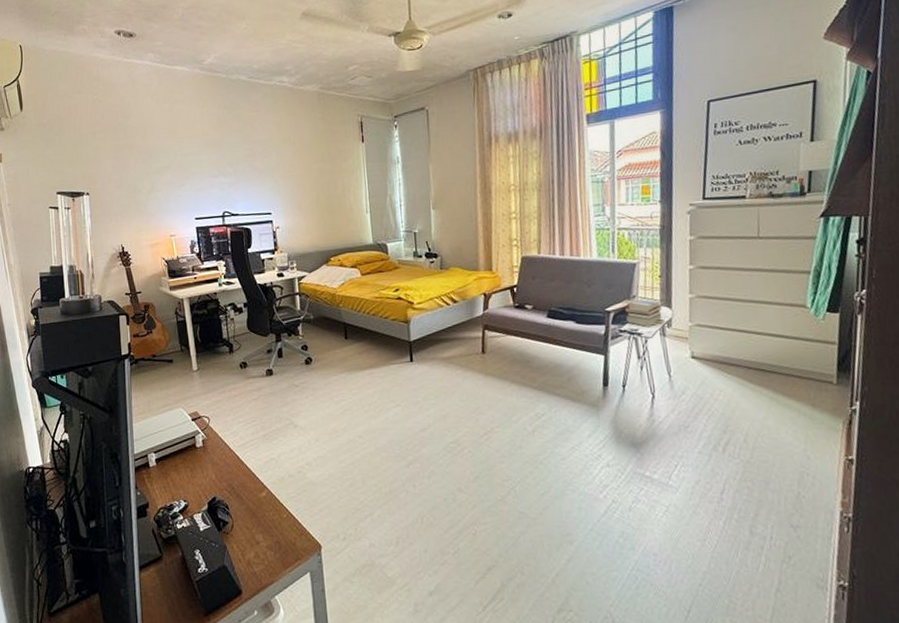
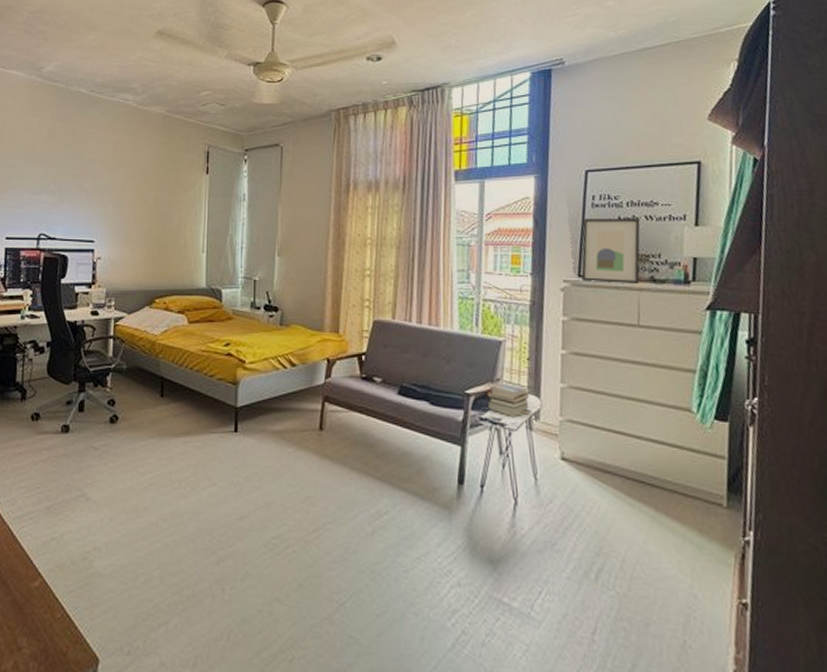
picture frame: none [705,140,760,203] -> present [581,217,641,283]

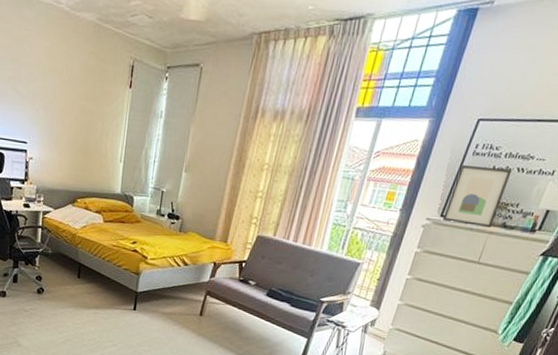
books: present [486,383,531,418] -> none [335,296,372,323]

